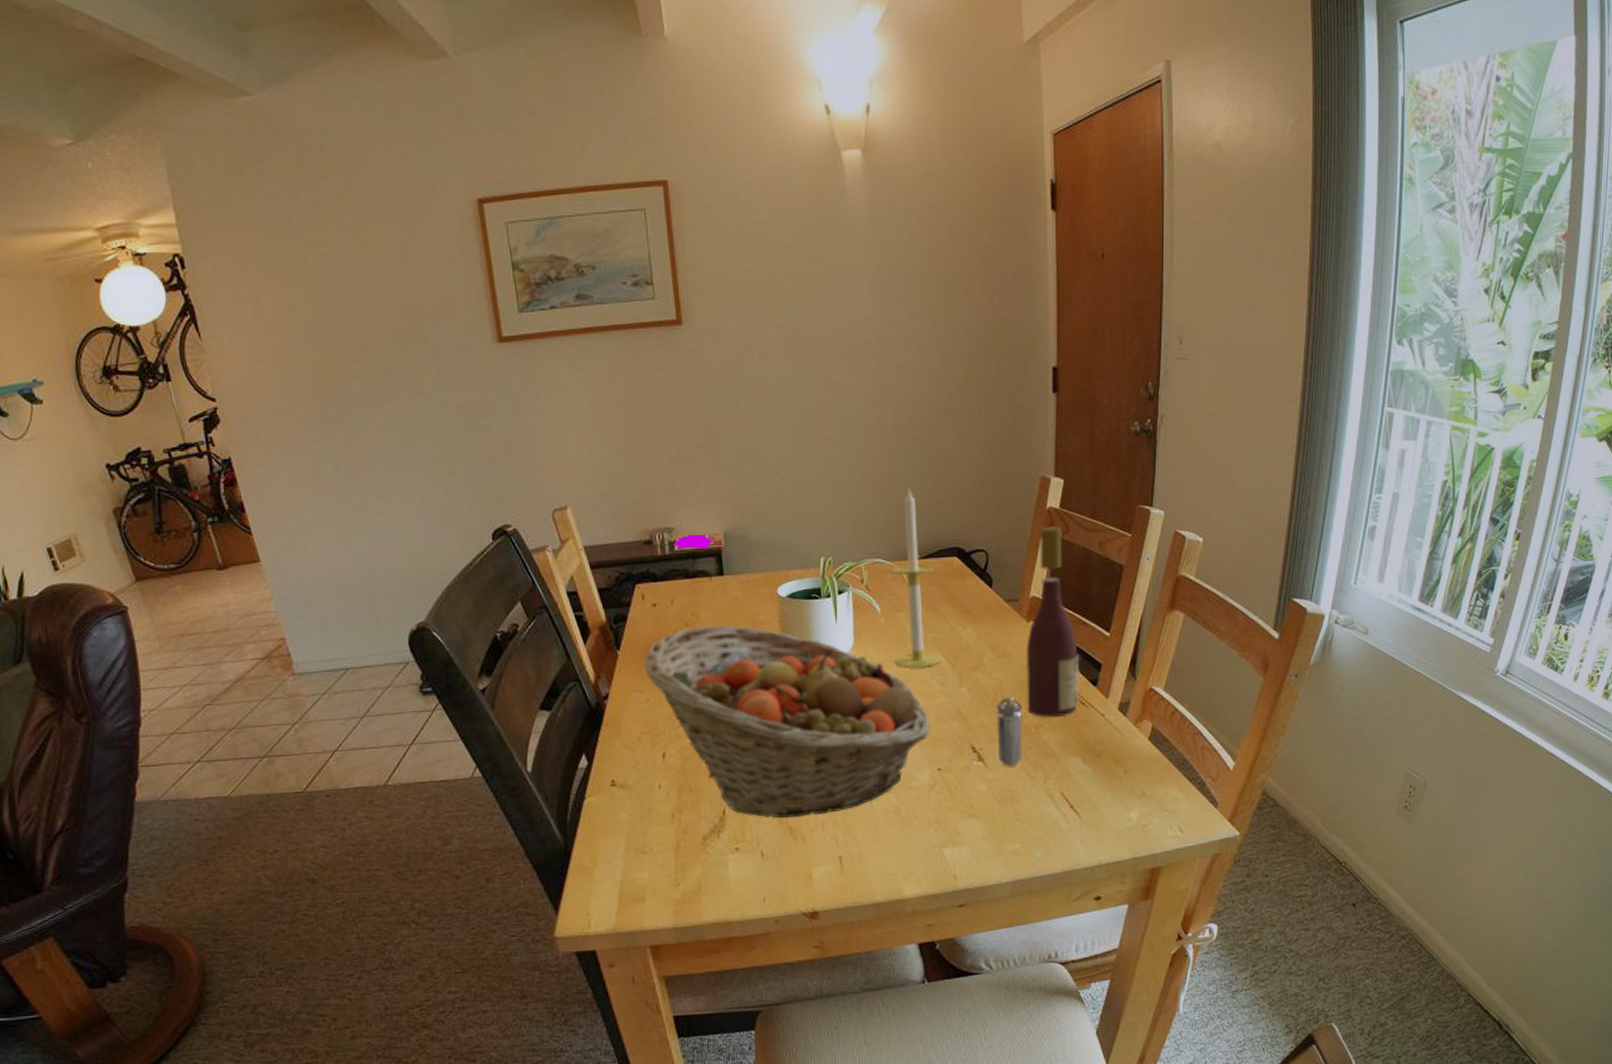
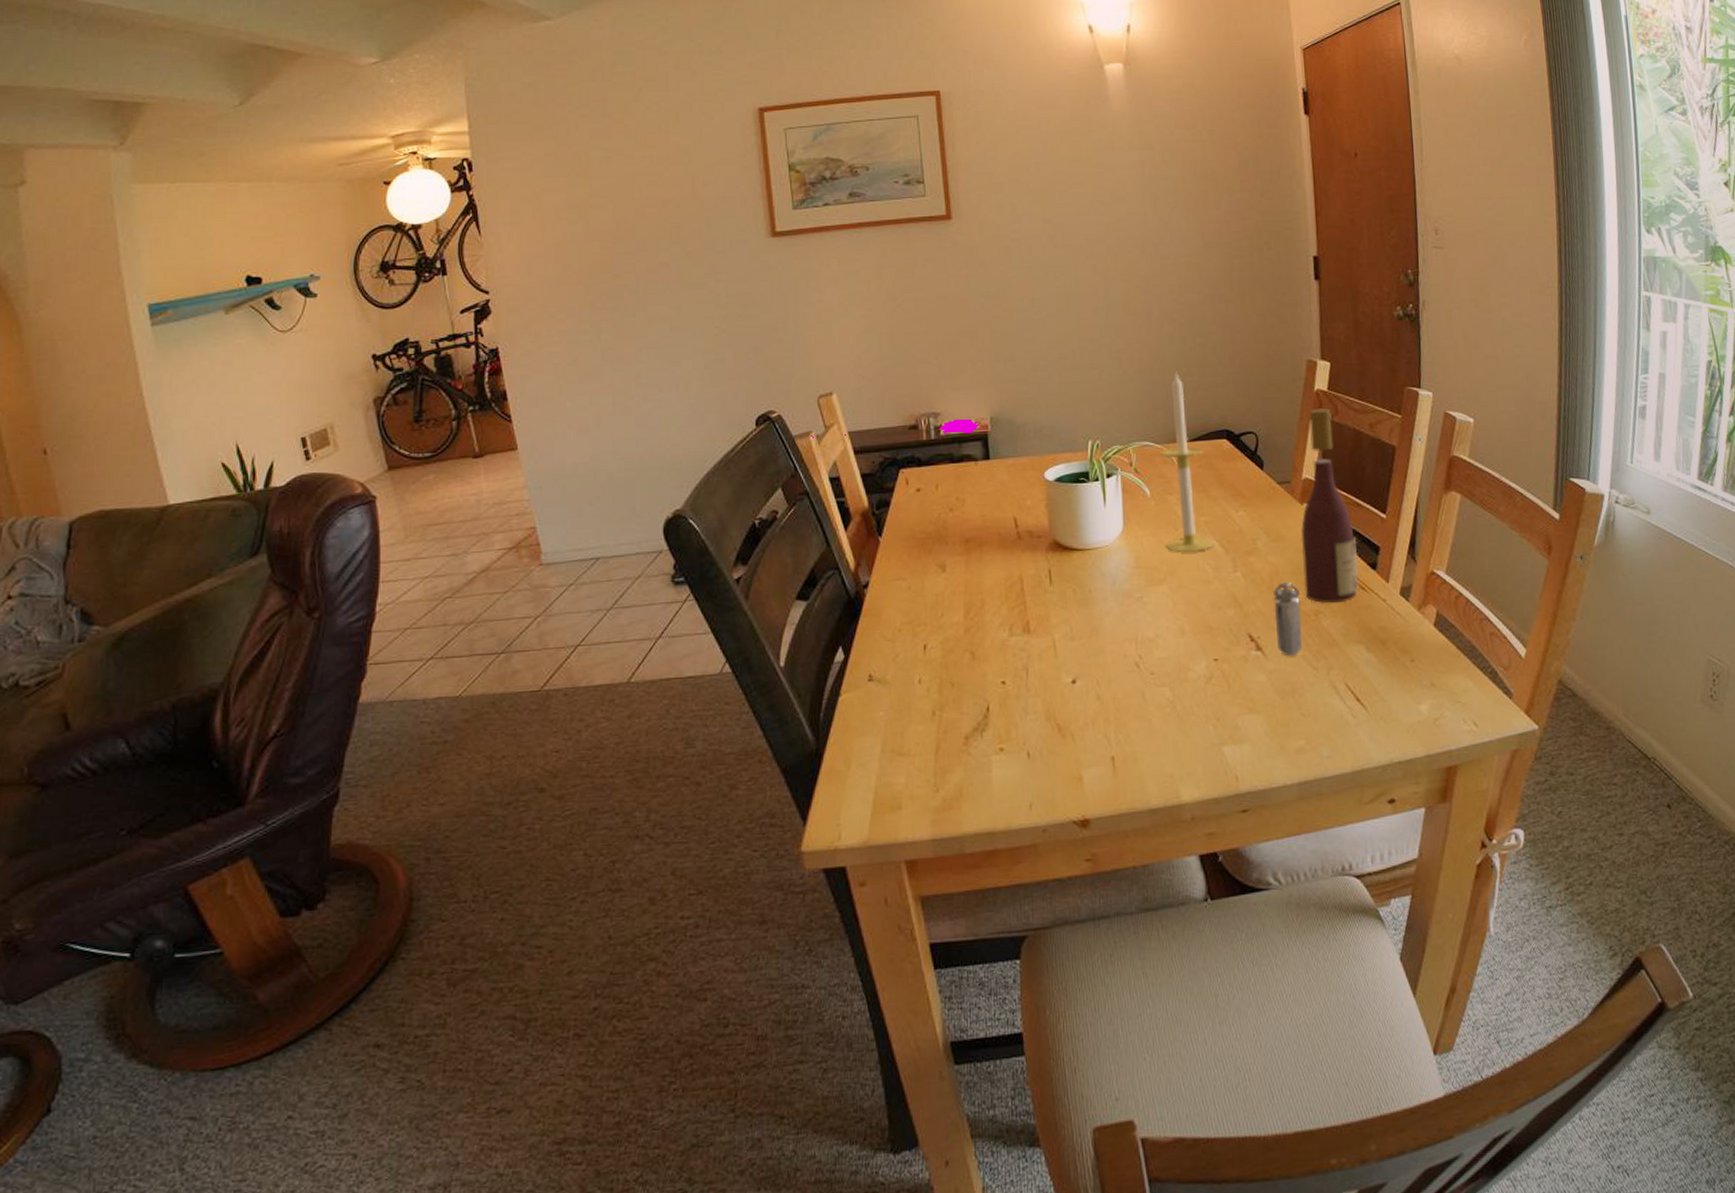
fruit basket: present [644,625,930,819] -> none [906,510,1205,715]

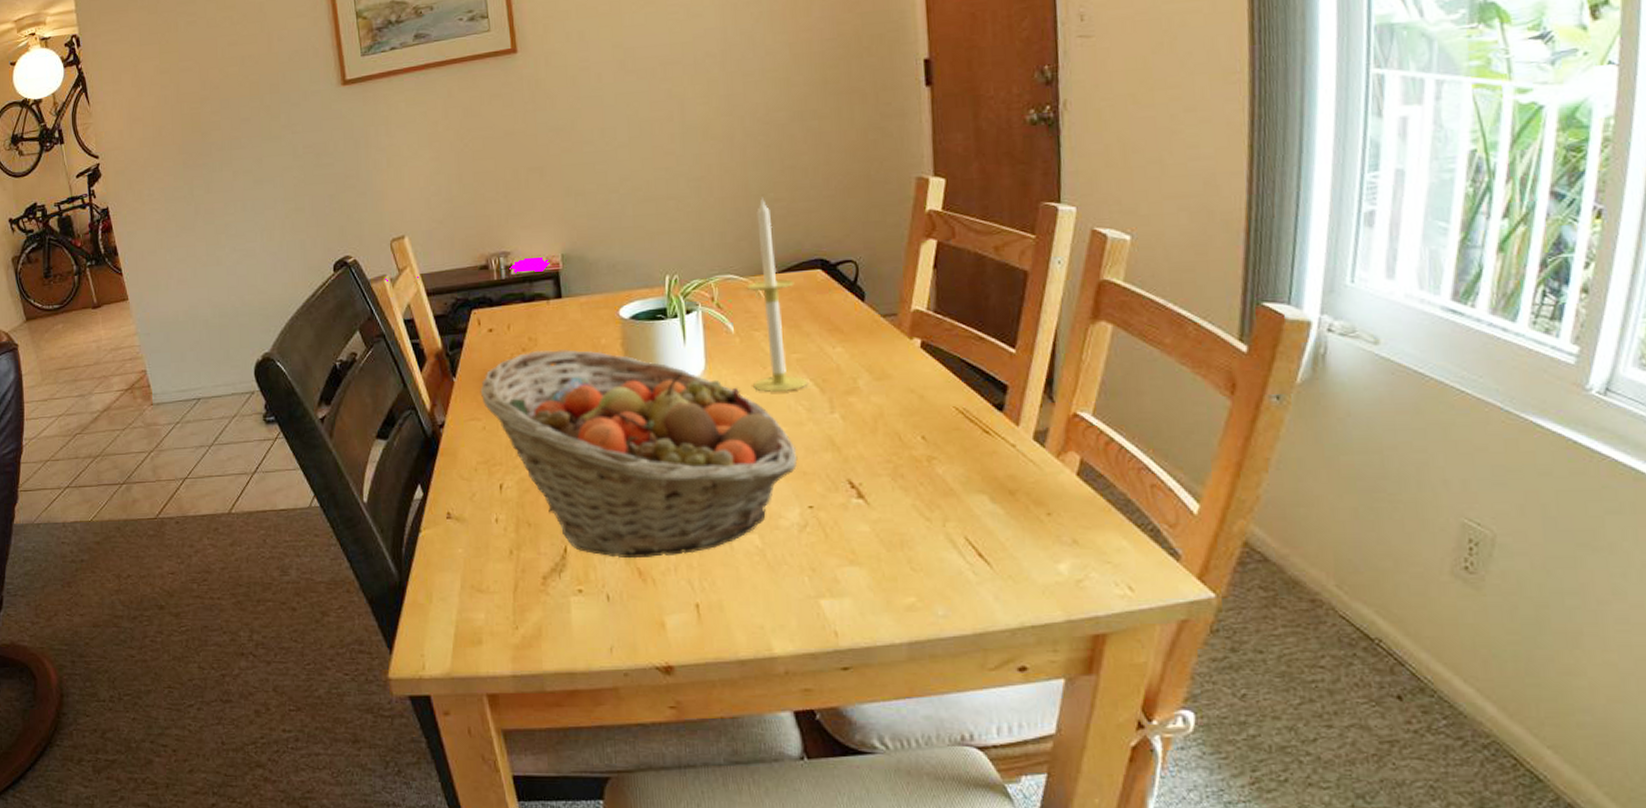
fruit basket: none [906,510,1205,715] -> present [480,349,798,559]
shaker: present [1273,582,1303,657] -> none [877,425,913,506]
wine bottle: present [1300,408,1359,604] -> none [909,231,981,449]

